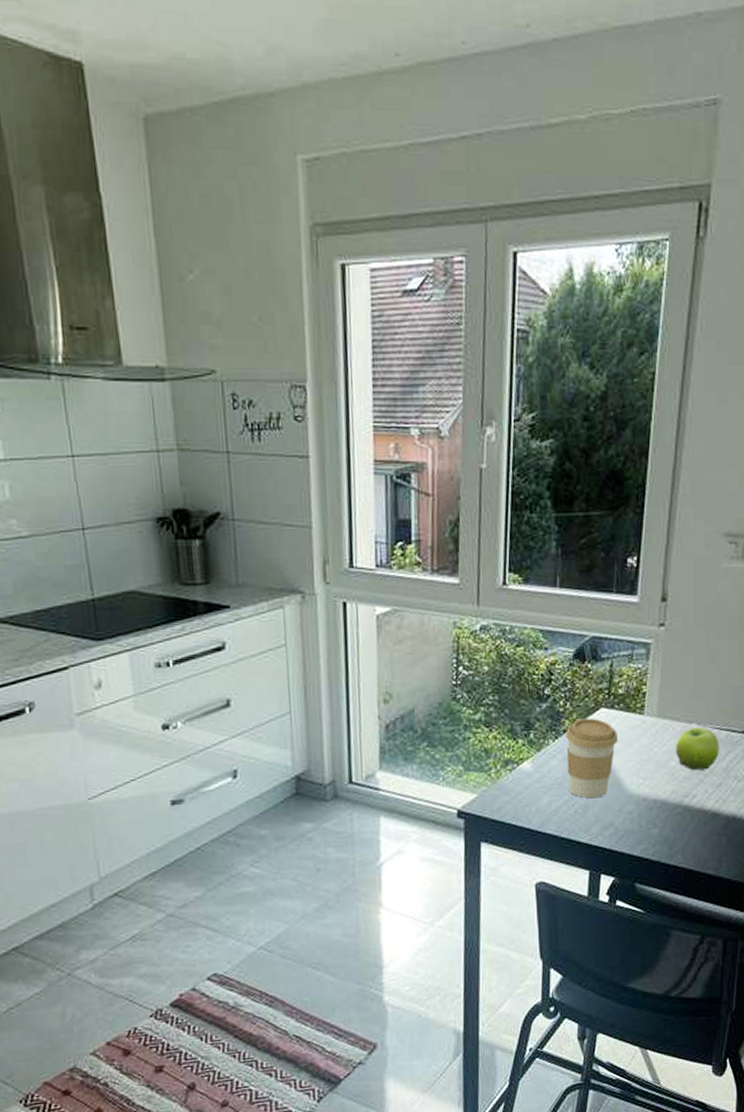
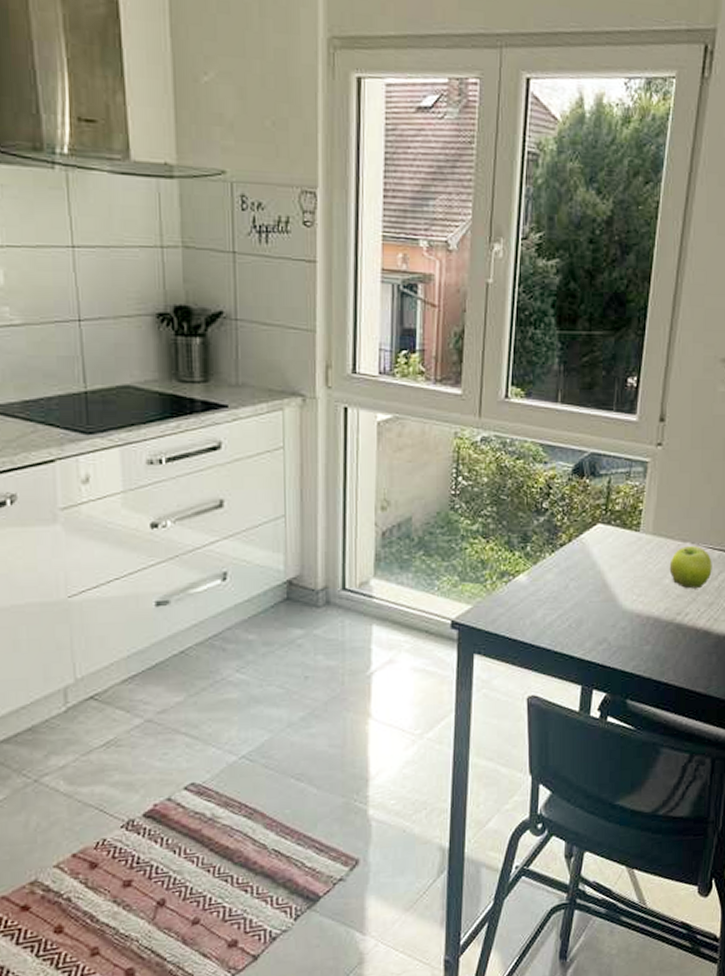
coffee cup: present [566,718,618,799] -> none [562,533,613,613]

